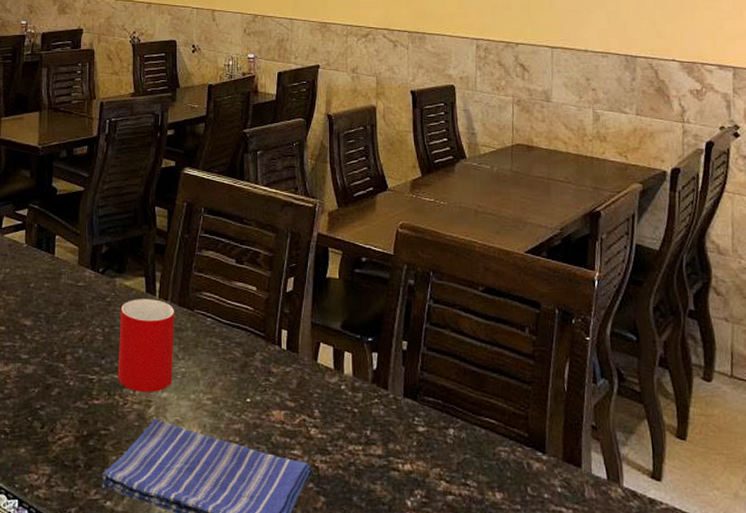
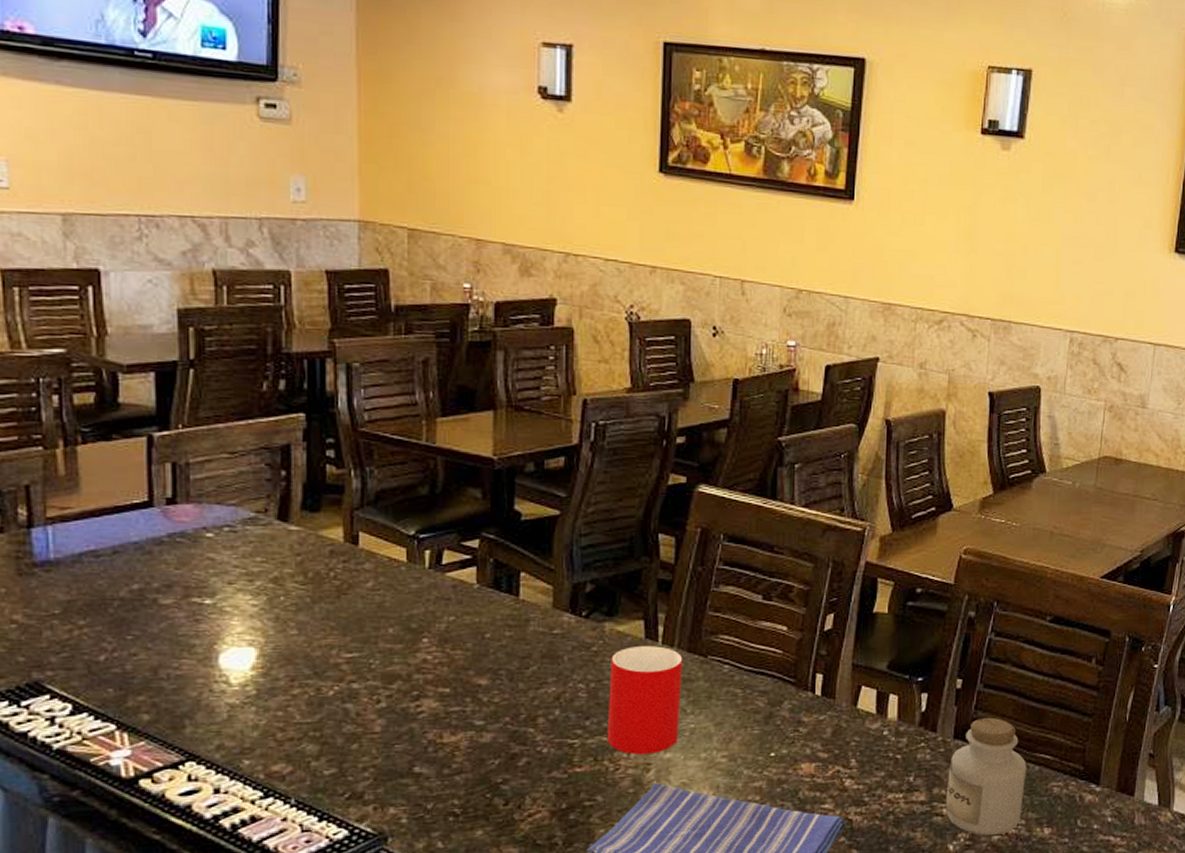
jar: none [400,378,474,496] -> present [945,717,1027,836]

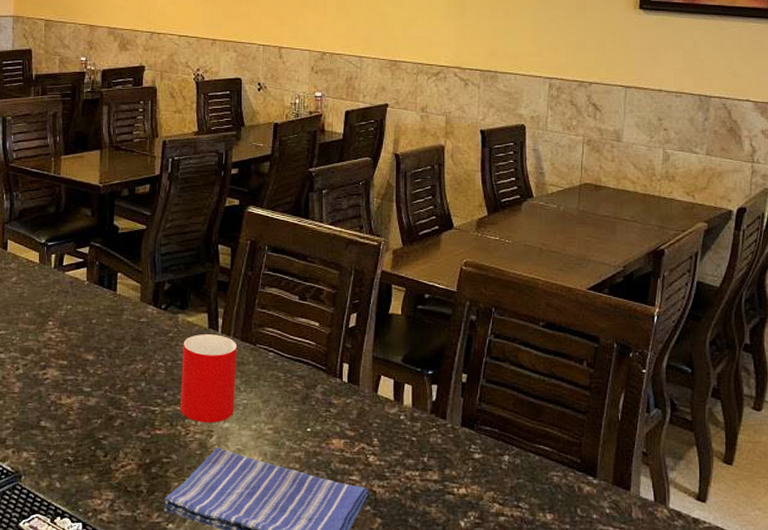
jar: present [945,717,1027,836] -> none [456,409,528,517]

